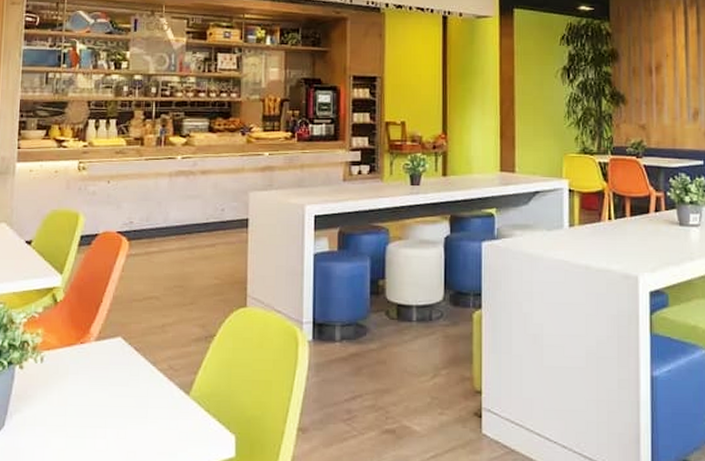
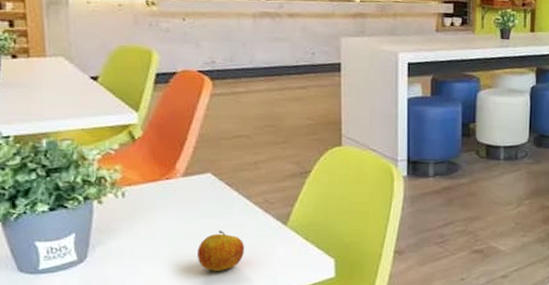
apple: none [103,400,148,445] -> present [197,231,245,271]

